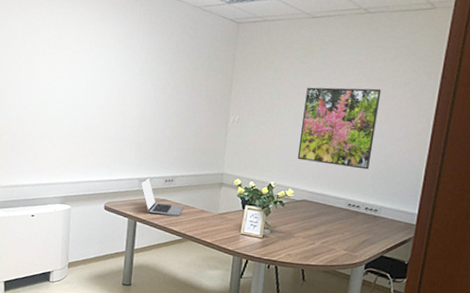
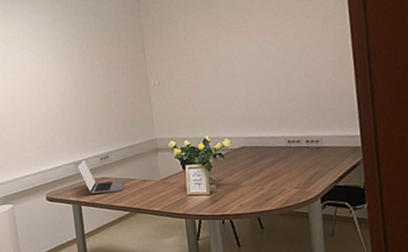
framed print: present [297,87,382,170] -> none [218,21,299,109]

